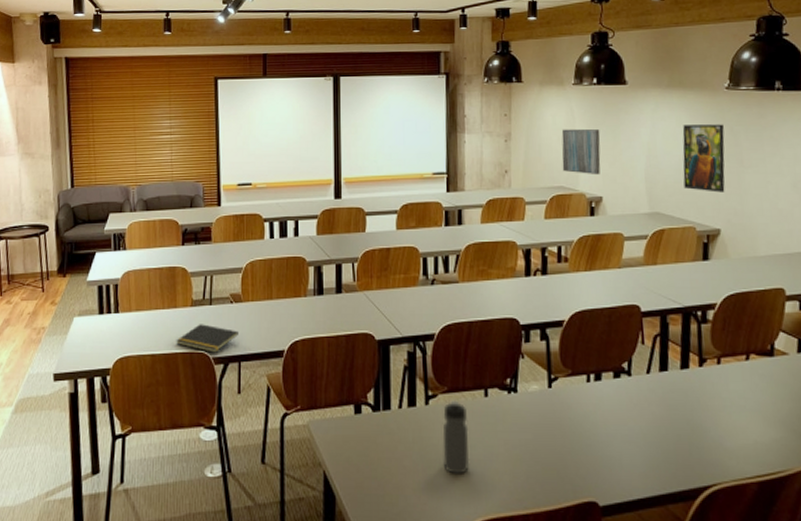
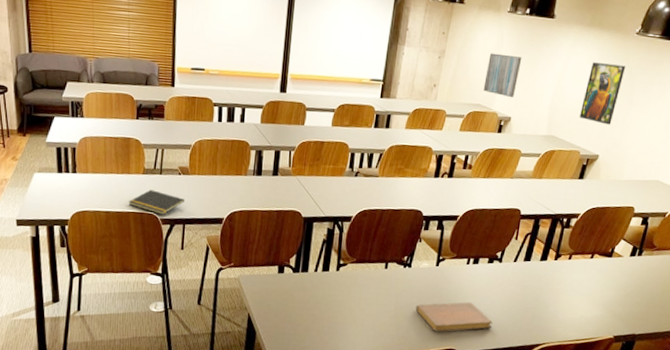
water bottle: present [442,400,470,474] -> none [344,269,369,324]
notebook: none [532,432,638,479] -> present [415,301,493,332]

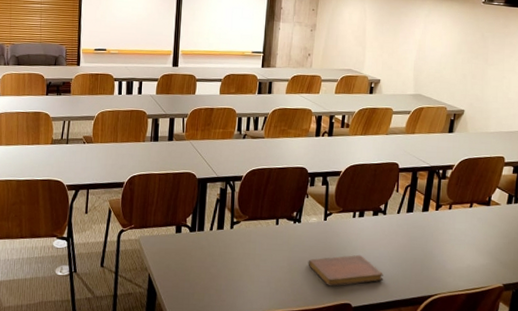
notepad: present [128,189,185,215] -> none [37,158,89,181]
wall art: present [483,53,522,98] -> none [352,24,385,63]
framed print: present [579,62,625,125] -> none [442,29,477,83]

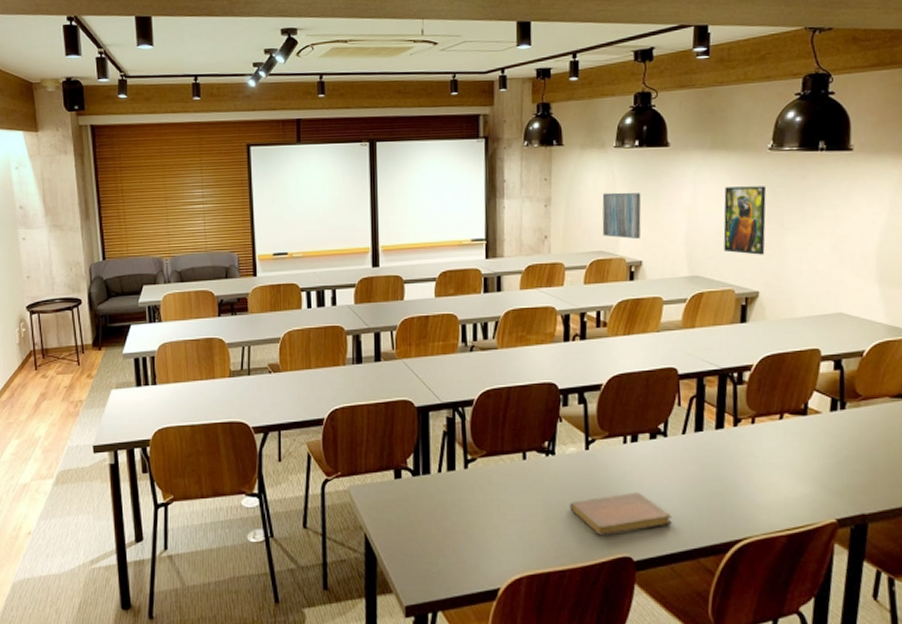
wall art: none [352,24,385,63] -> present [602,192,641,240]
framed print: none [442,29,477,83] -> present [723,186,766,255]

